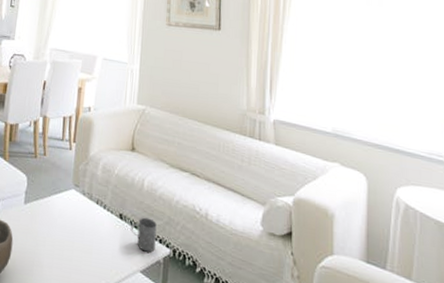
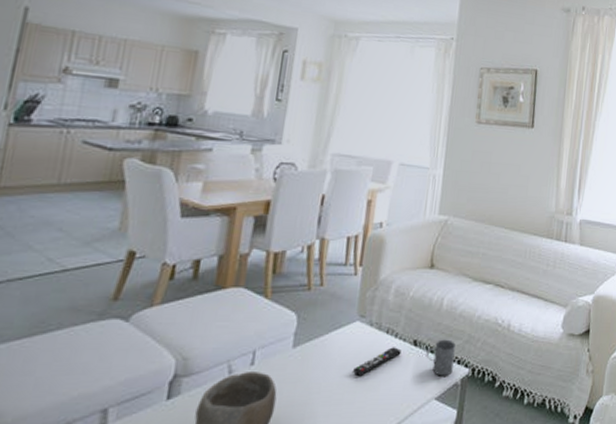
remote control: none [70,216,110,238] -> present [353,347,402,375]

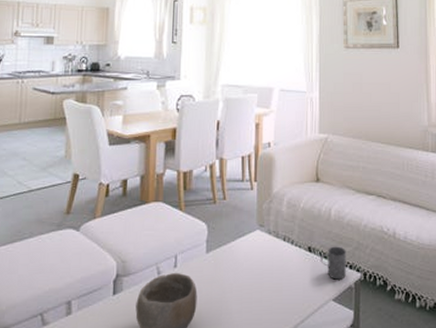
remote control: present [353,347,402,375] -> none [258,253,298,278]

